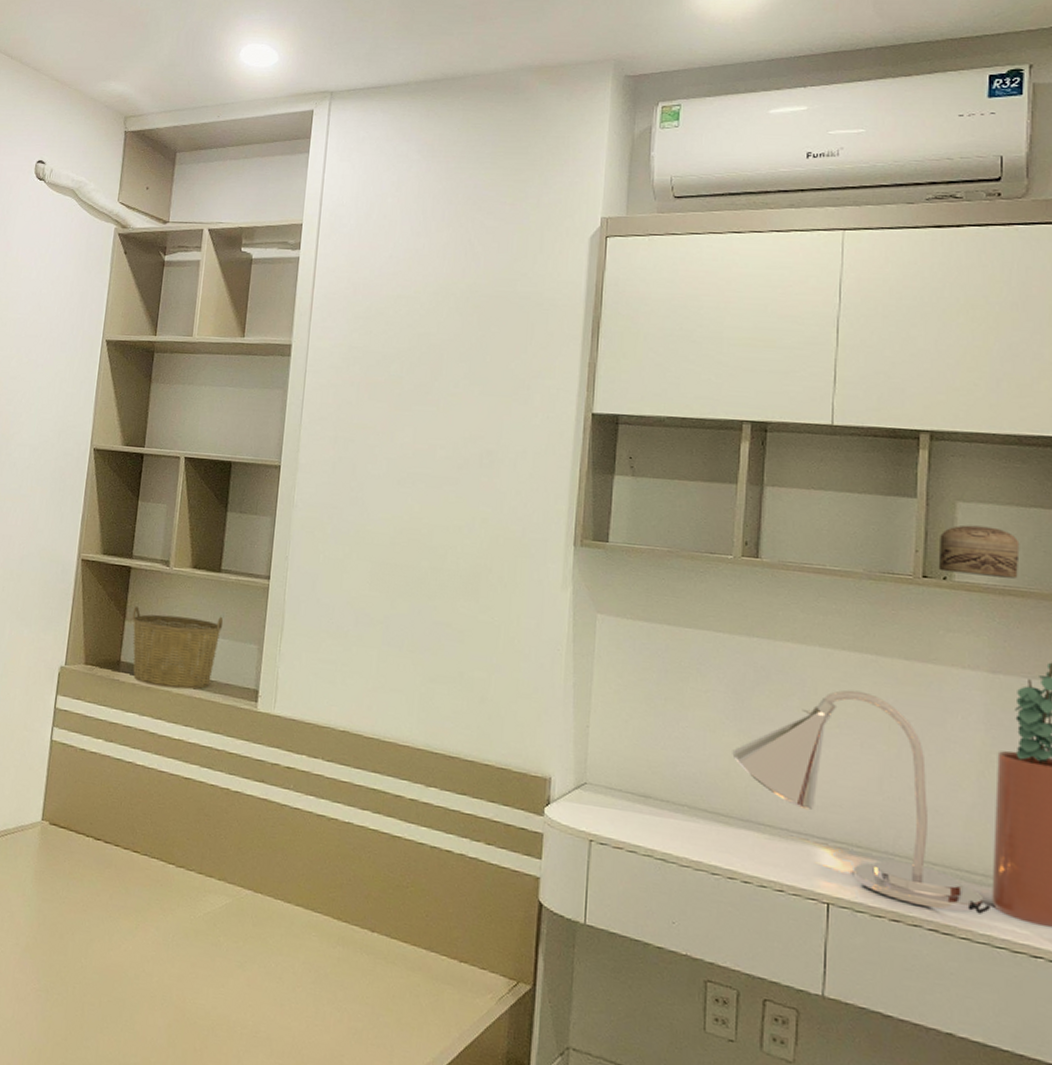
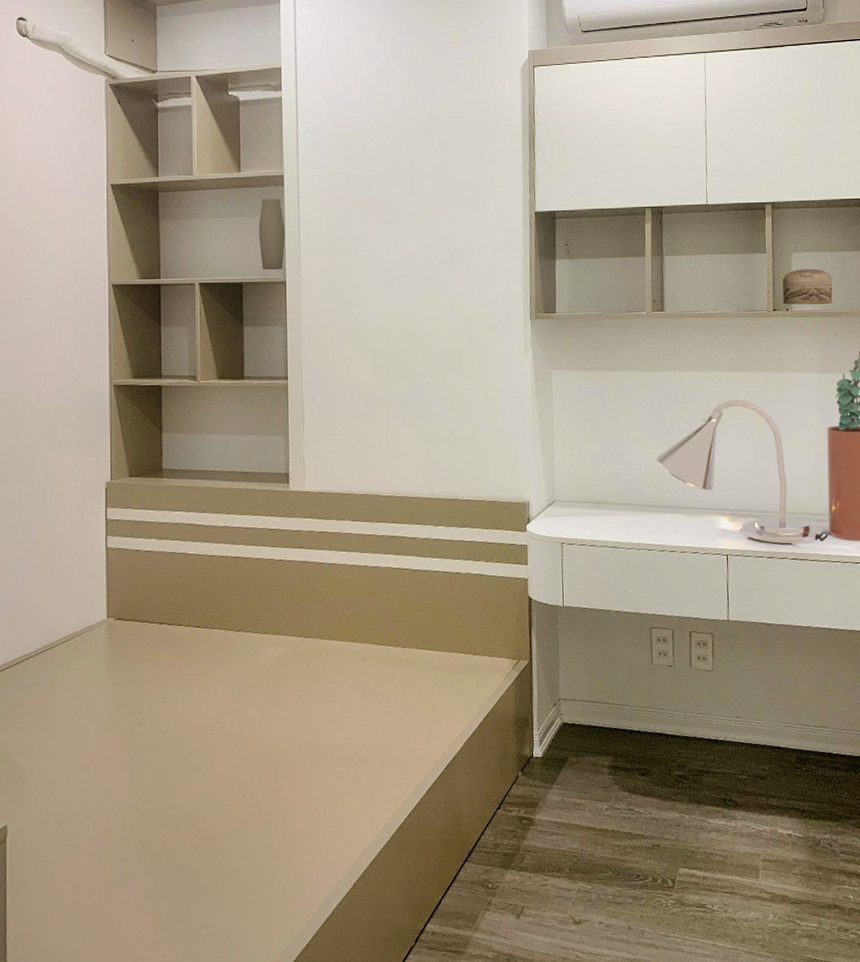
basket: present [132,606,224,690] -> none [168,416,252,485]
vase: none [255,368,287,451] -> present [258,198,286,269]

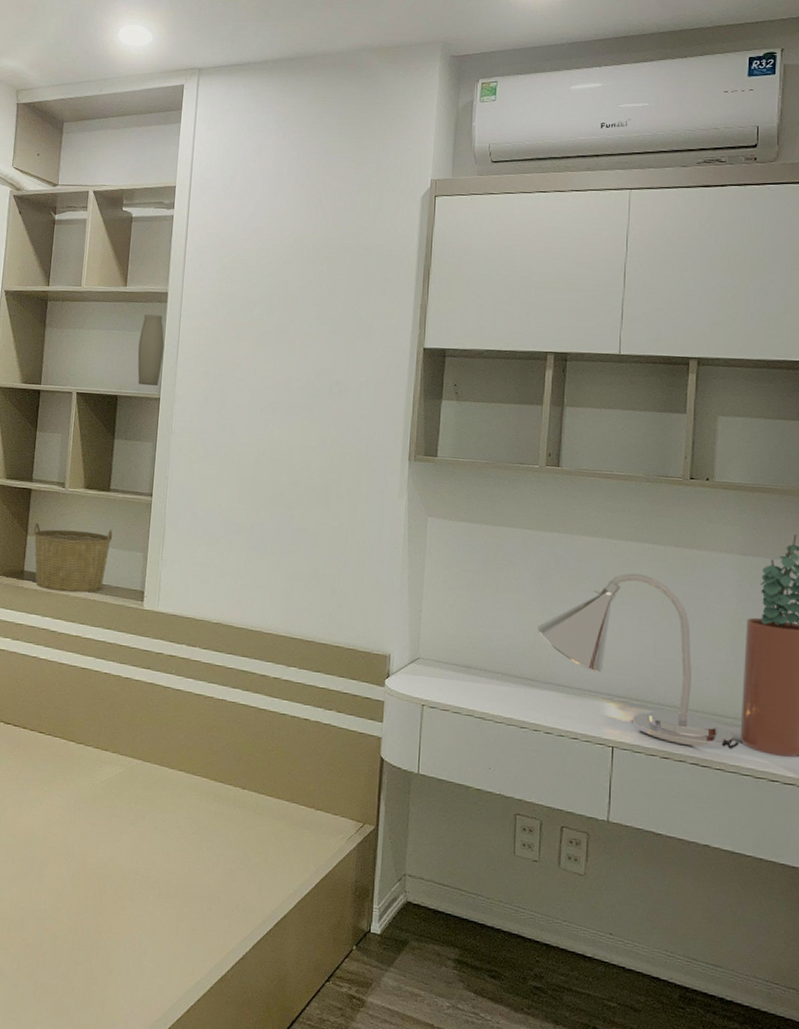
basket: none [168,416,252,485] -> present [33,523,113,593]
decorative box: present [782,269,833,305] -> none [702,435,767,478]

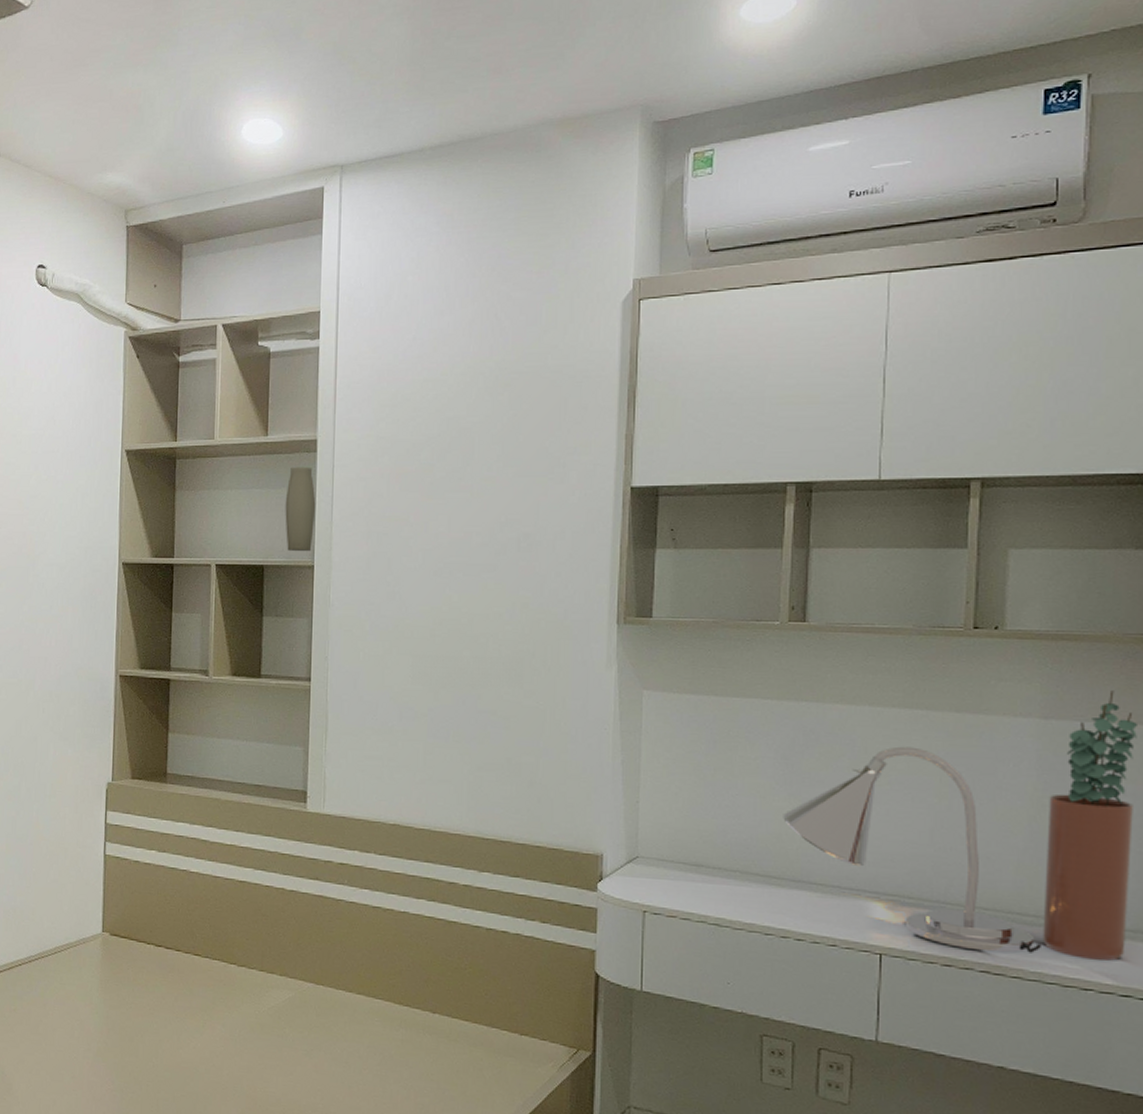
basket: present [33,523,113,593] -> none [175,717,267,796]

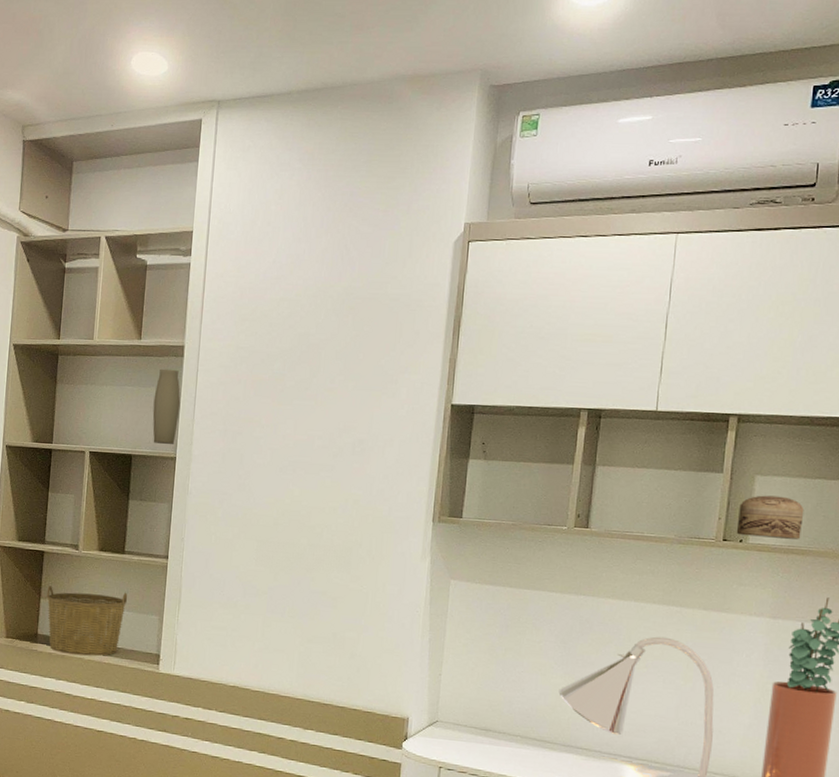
basket: none [175,717,267,796] -> present [46,585,128,657]
decorative box: none [989,572,1073,622] -> present [736,495,805,539]

